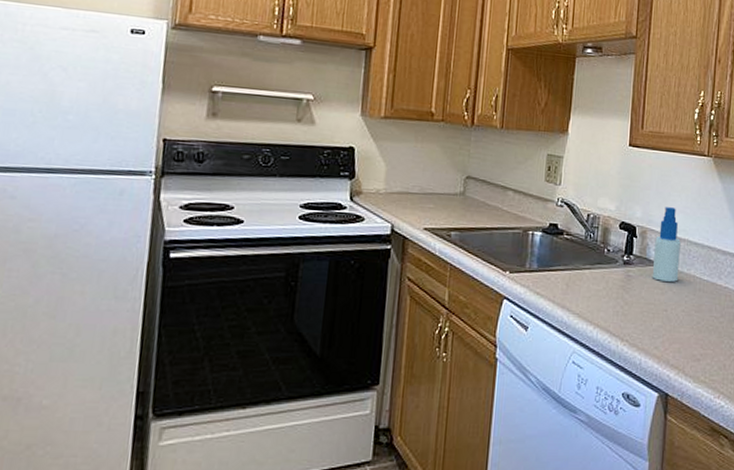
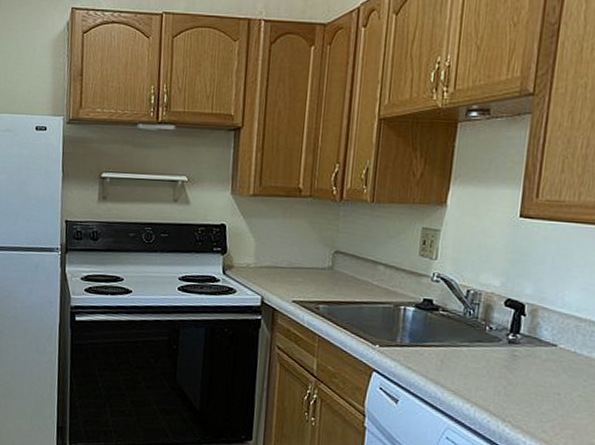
spray bottle: present [652,207,681,282] -> none [542,283,581,365]

